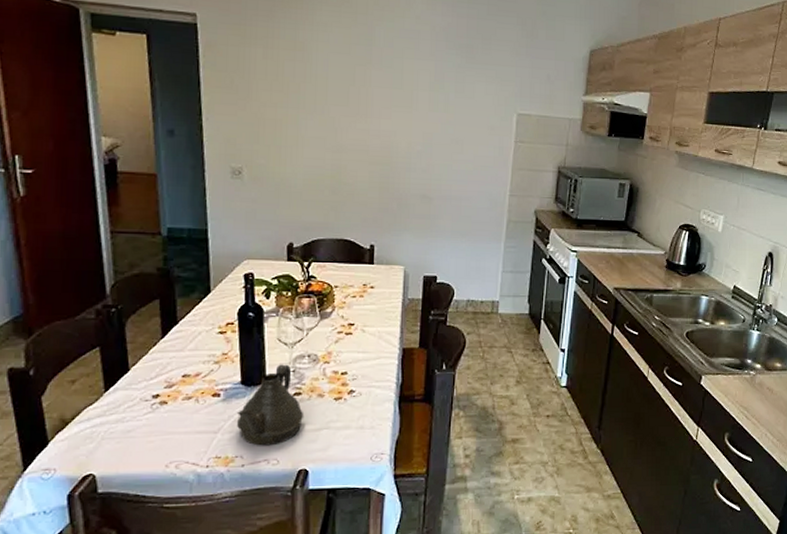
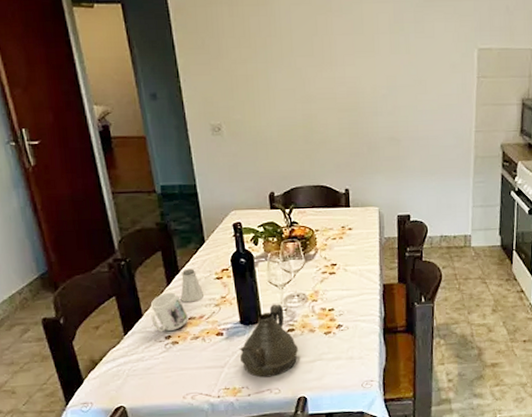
mug: none [138,345,182,390] -> present [150,292,188,332]
saltshaker: none [175,320,204,358] -> present [180,268,205,303]

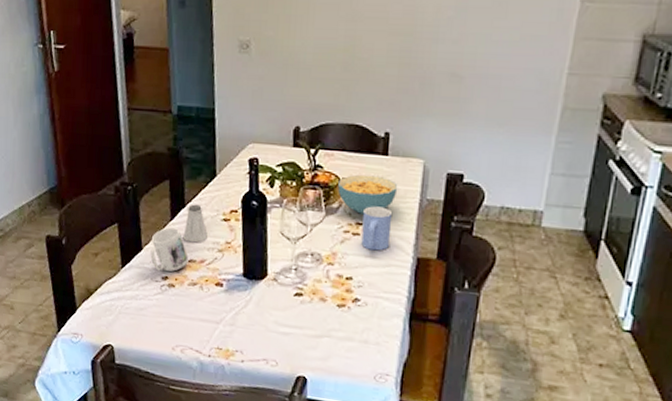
teapot: present [240,304,298,378] -> none [238,260,304,346]
cereal bowl: none [312,224,361,257] -> present [338,174,398,215]
mug: none [336,248,360,284] -> present [361,206,391,251]

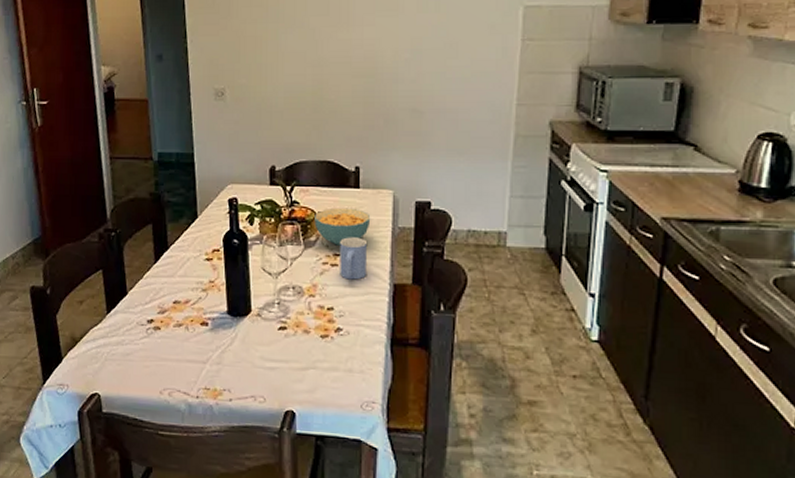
mug: present [150,227,188,272] -> none [135,270,173,315]
saltshaker: present [183,204,209,243] -> none [167,246,192,284]

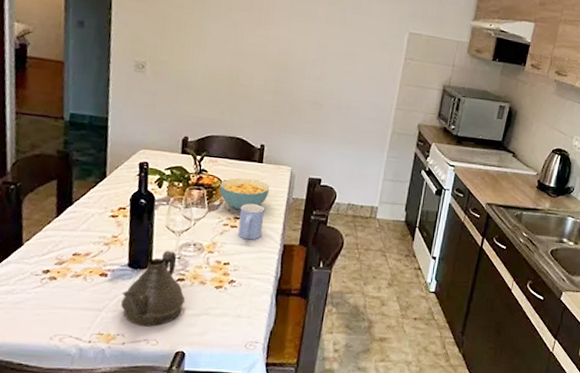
teapot: none [225,295,289,382] -> present [121,250,185,327]

